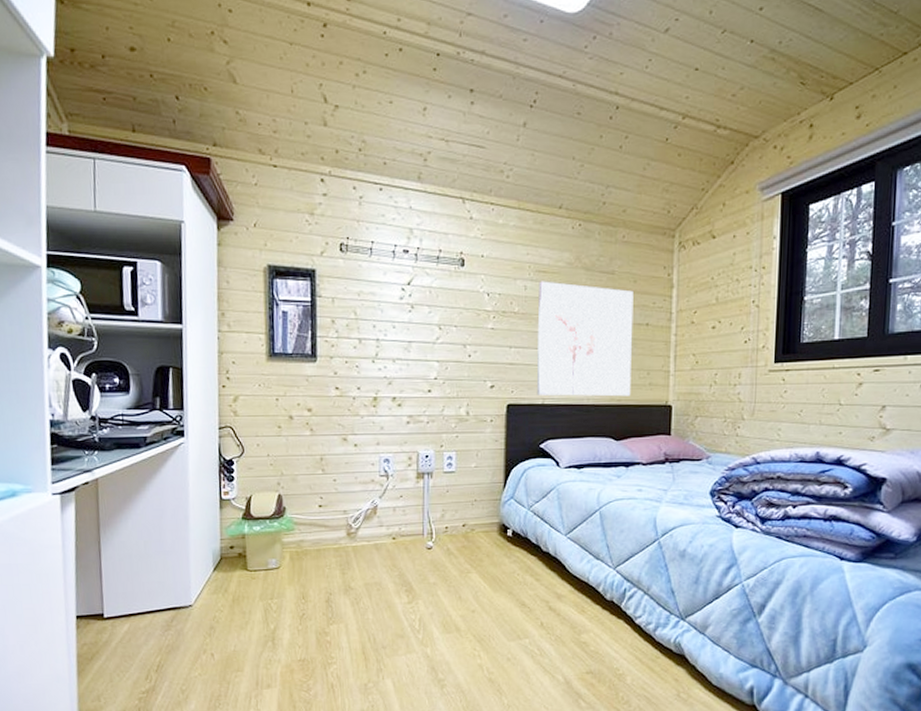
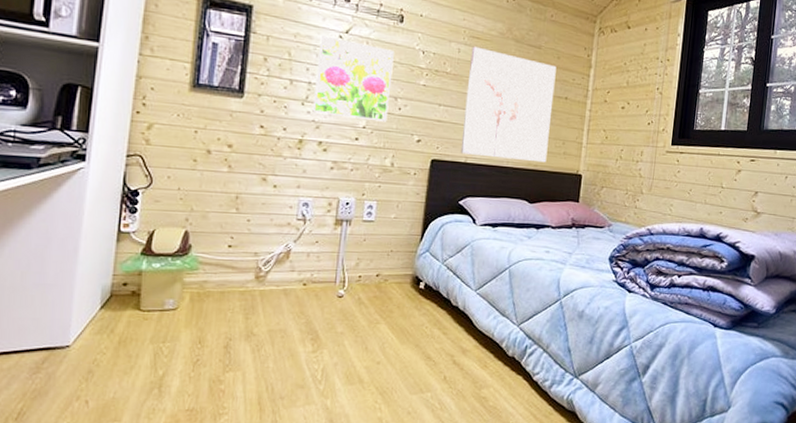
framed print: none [383,290,459,371] -> present [312,35,394,122]

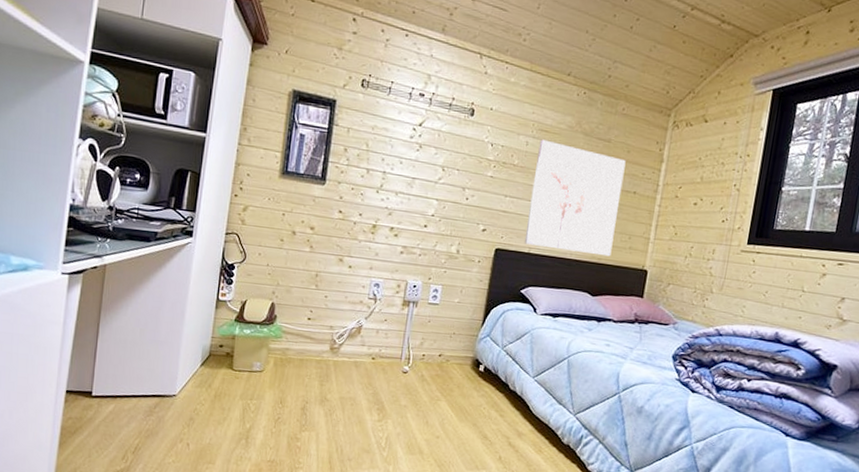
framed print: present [312,35,394,122] -> none [386,128,464,211]

